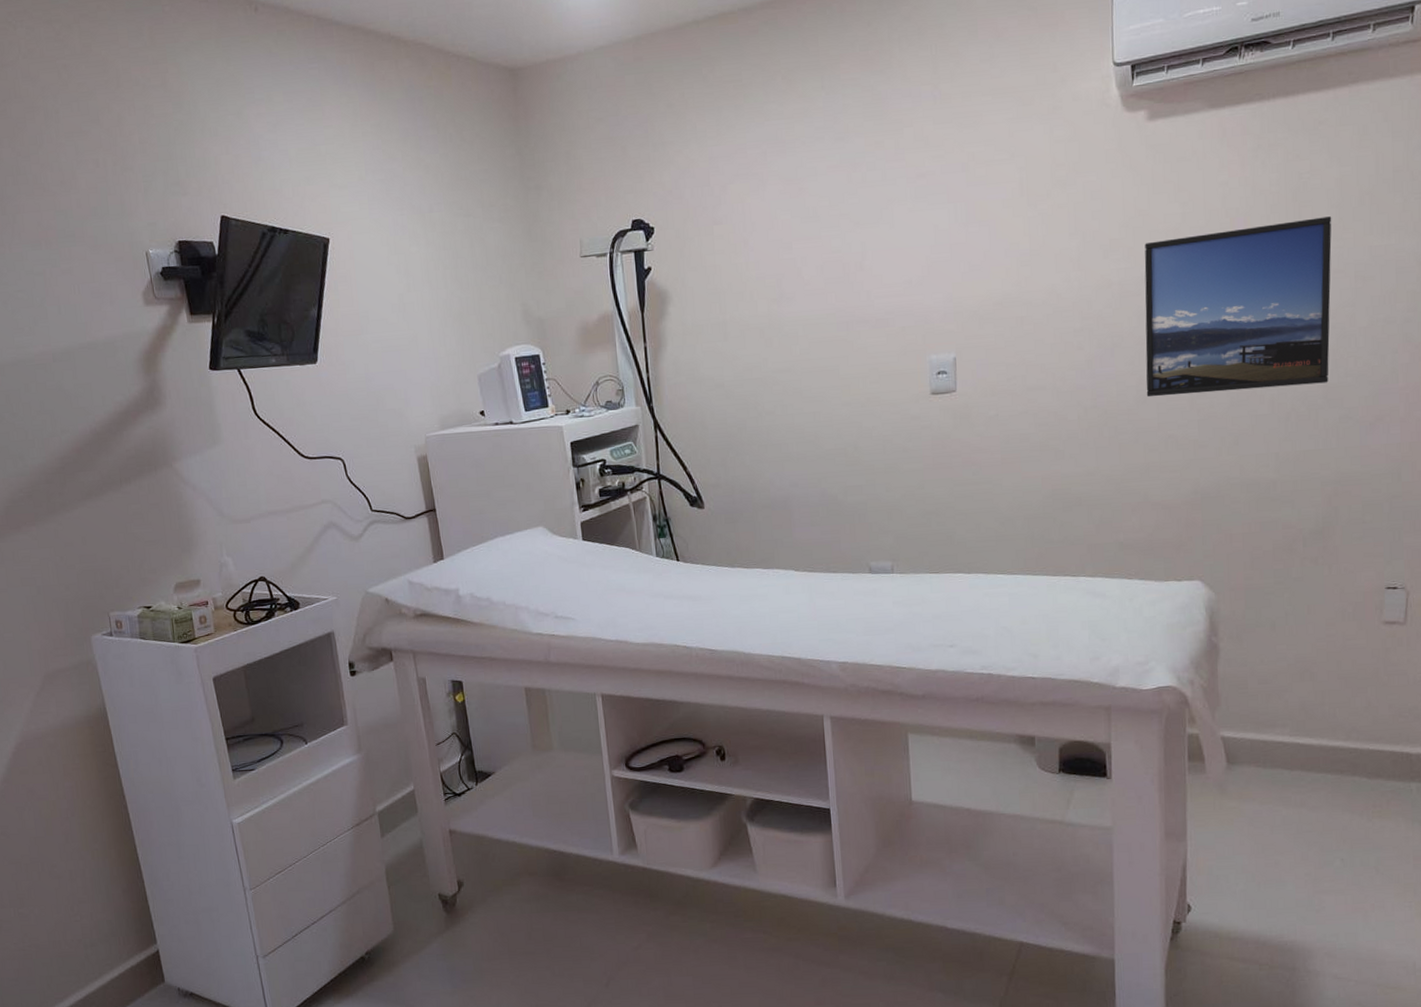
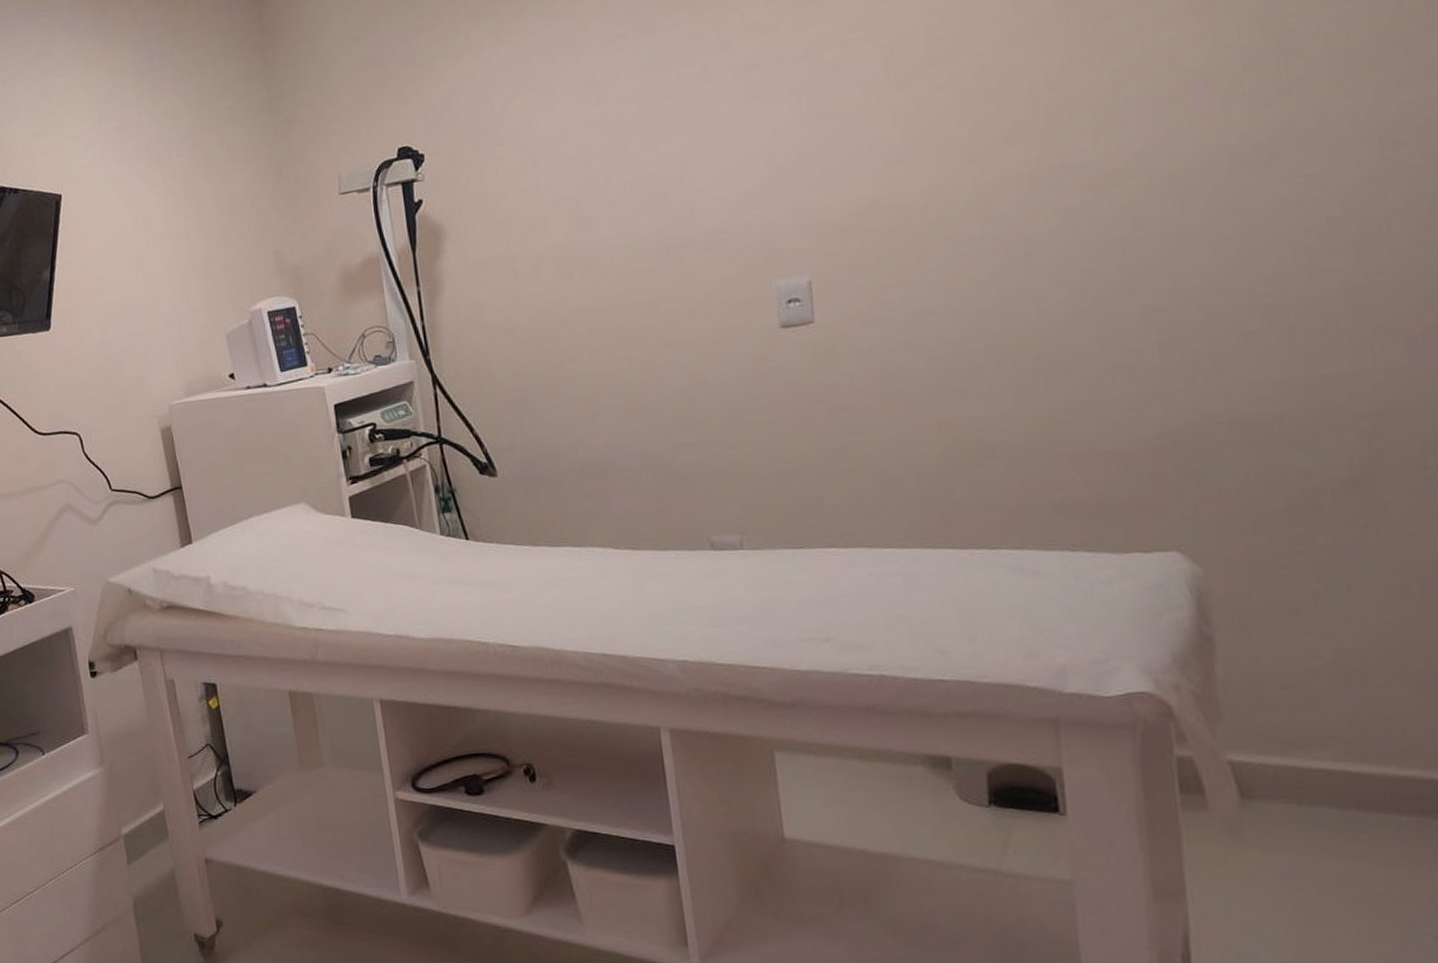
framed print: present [1144,216,1332,397] -> none [1062,68,1352,317]

